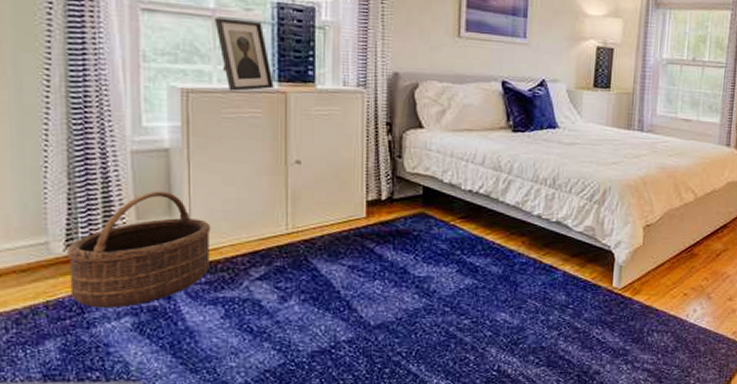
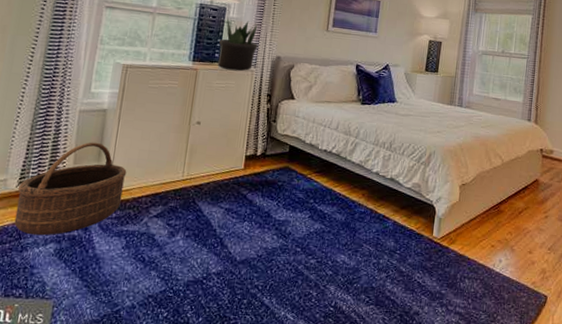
picture frame: present [214,17,274,92] -> none [154,13,190,68]
planter: none [312,21,365,94] -> present [217,18,258,72]

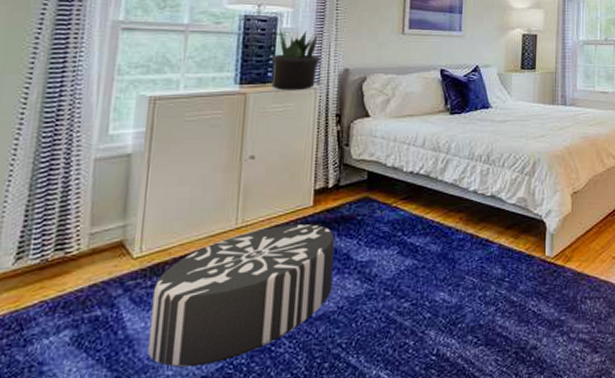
basket: present [14,142,127,236] -> none [12,195,163,323]
pouf: none [109,182,259,287] -> present [147,224,335,368]

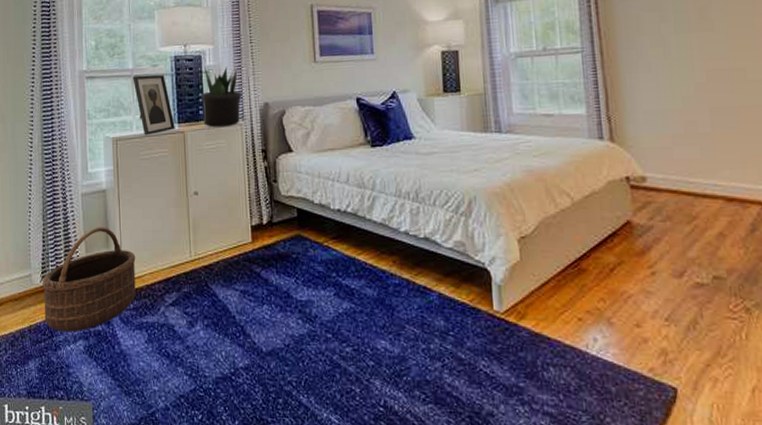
basket: none [12,195,163,323] -> present [42,227,136,332]
pouf: present [147,224,335,368] -> none [135,260,277,386]
picture frame: none [186,32,236,96] -> present [133,74,175,136]

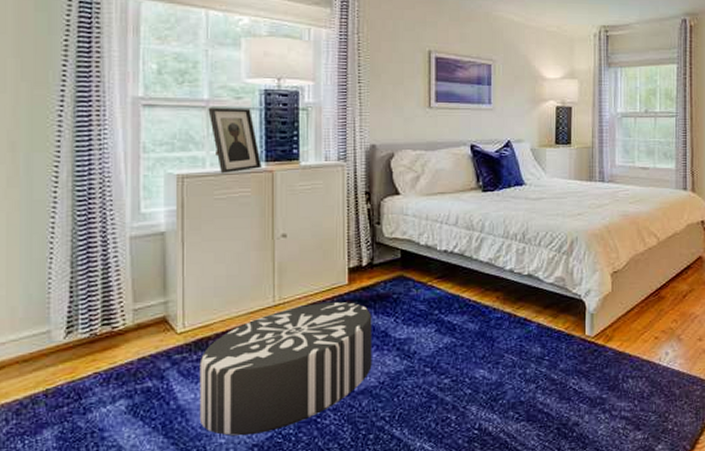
basket: present [42,227,136,332] -> none [68,273,203,393]
pouf: none [135,260,277,386] -> present [199,302,372,436]
planter: present [201,66,242,128] -> none [296,104,345,168]

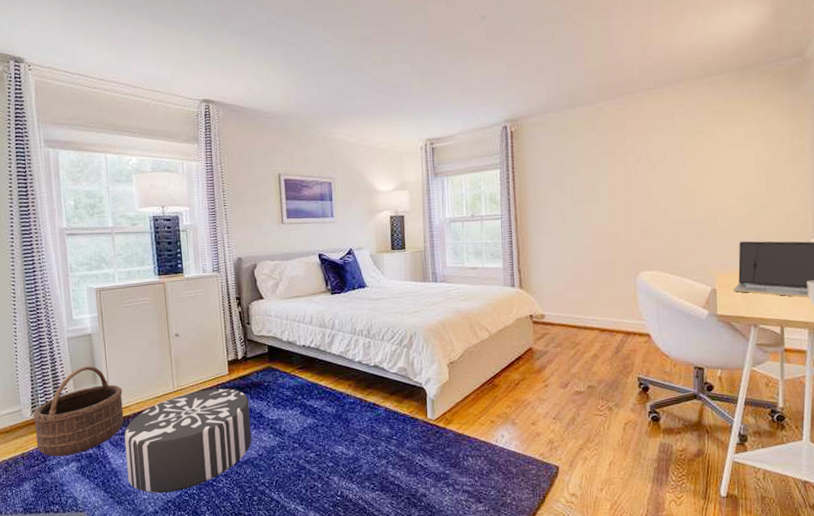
basket: none [68,273,203,393] -> present [33,366,124,457]
picture frame: present [208,107,262,174] -> none [113,232,156,286]

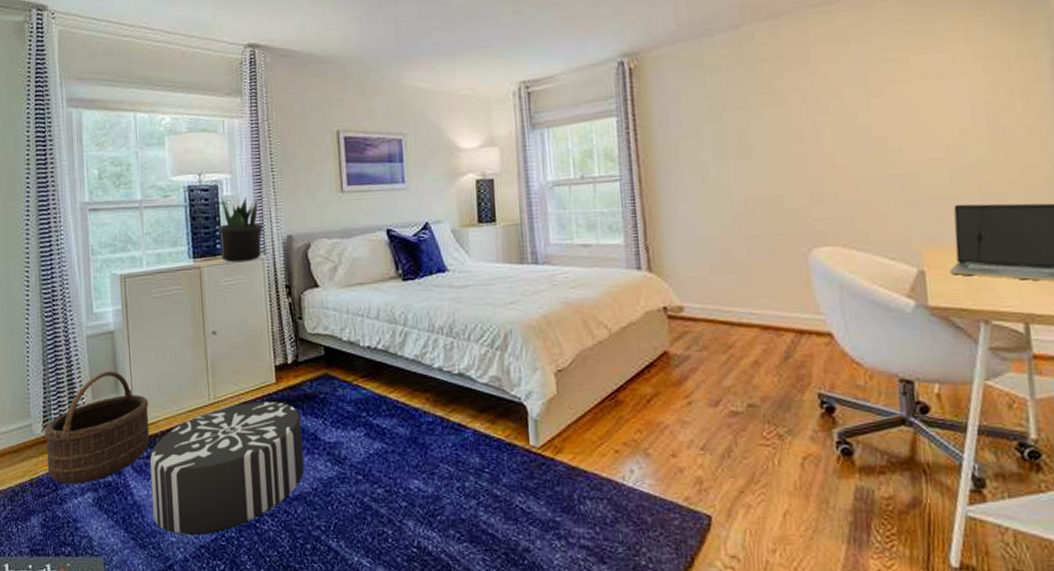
planter: none [179,226,217,279] -> present [218,197,263,263]

